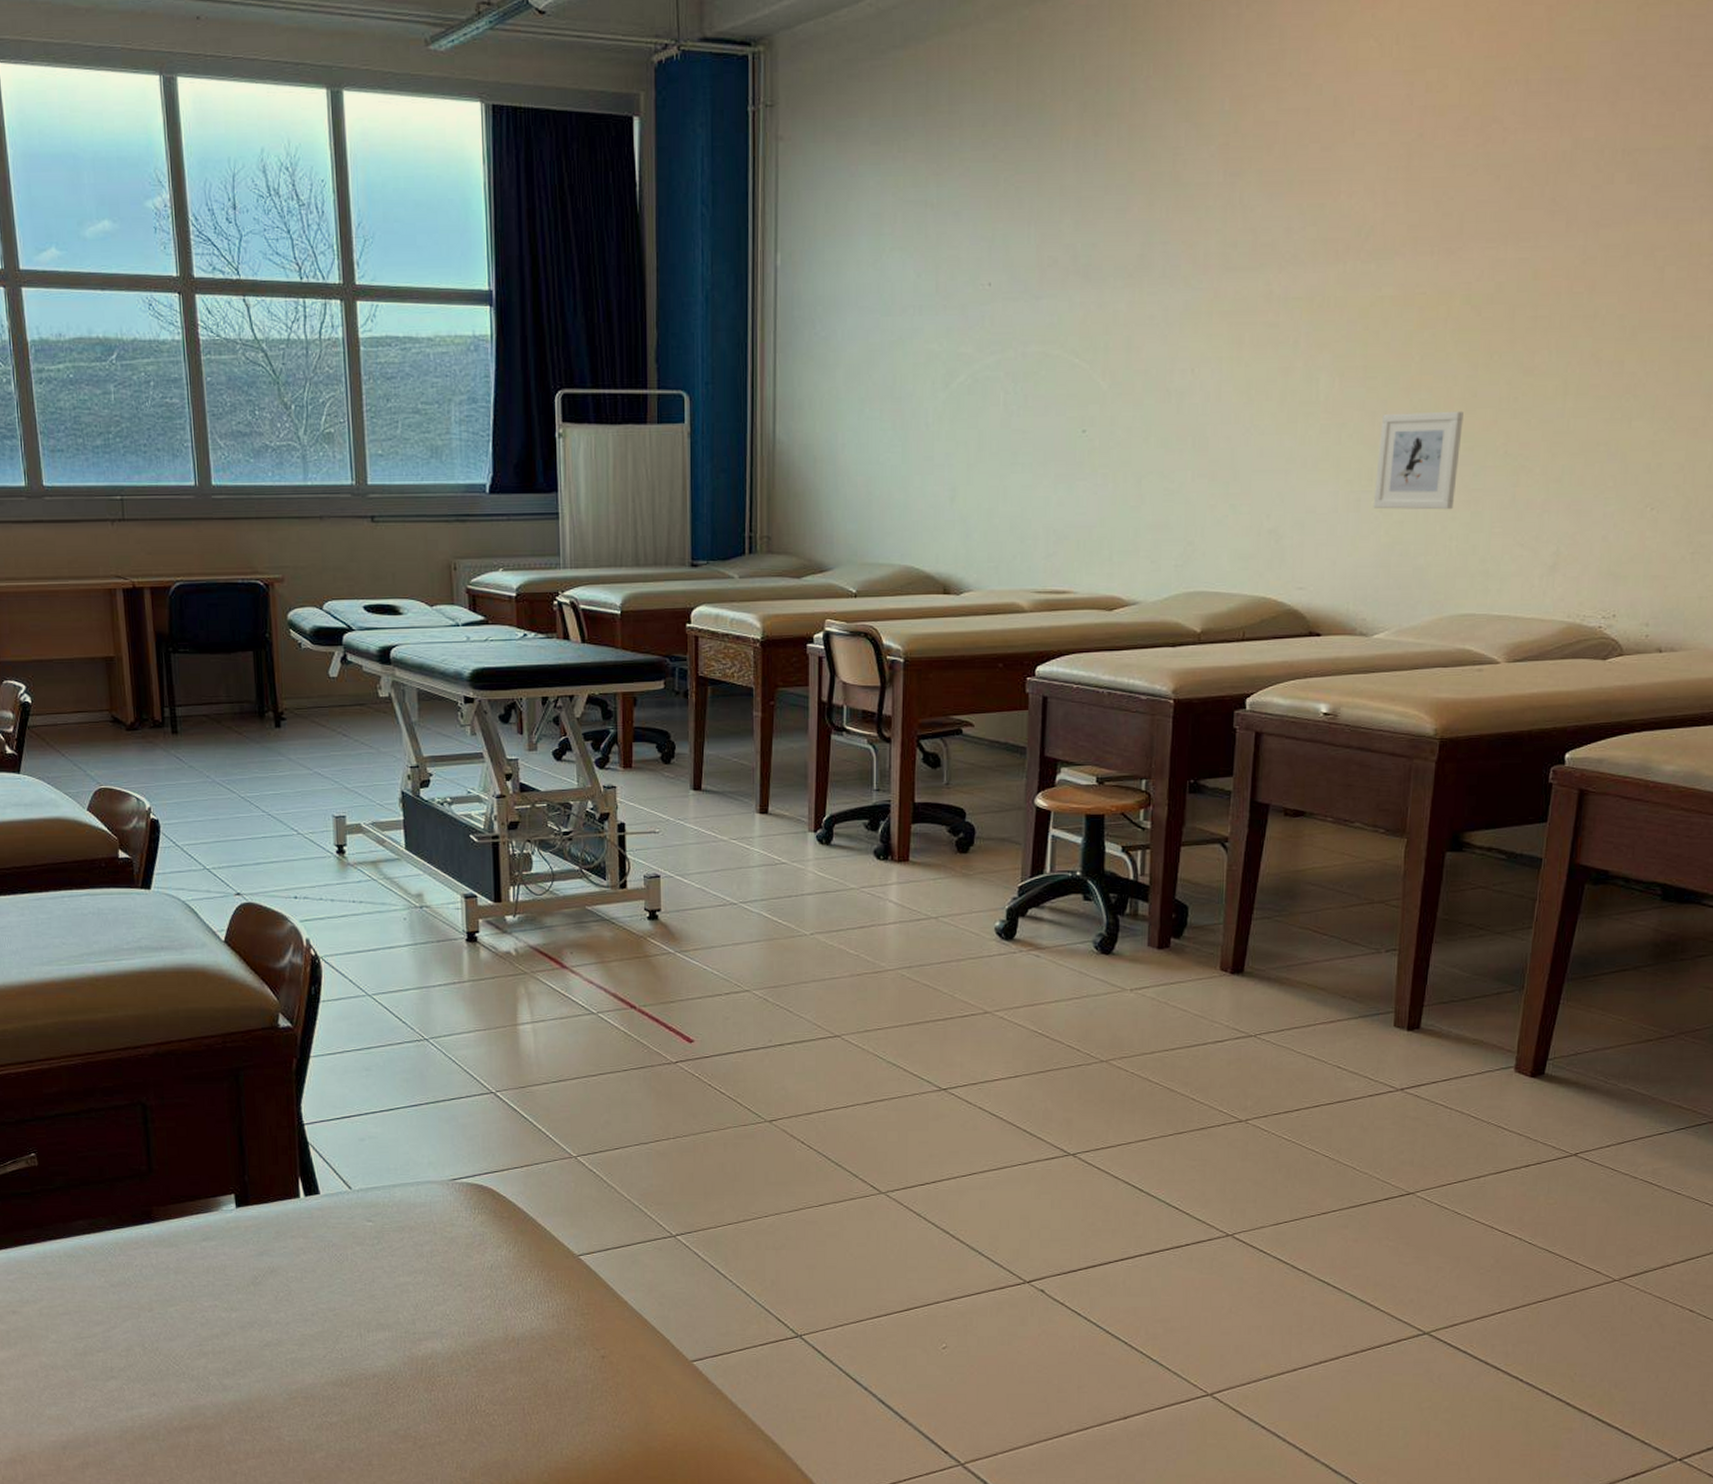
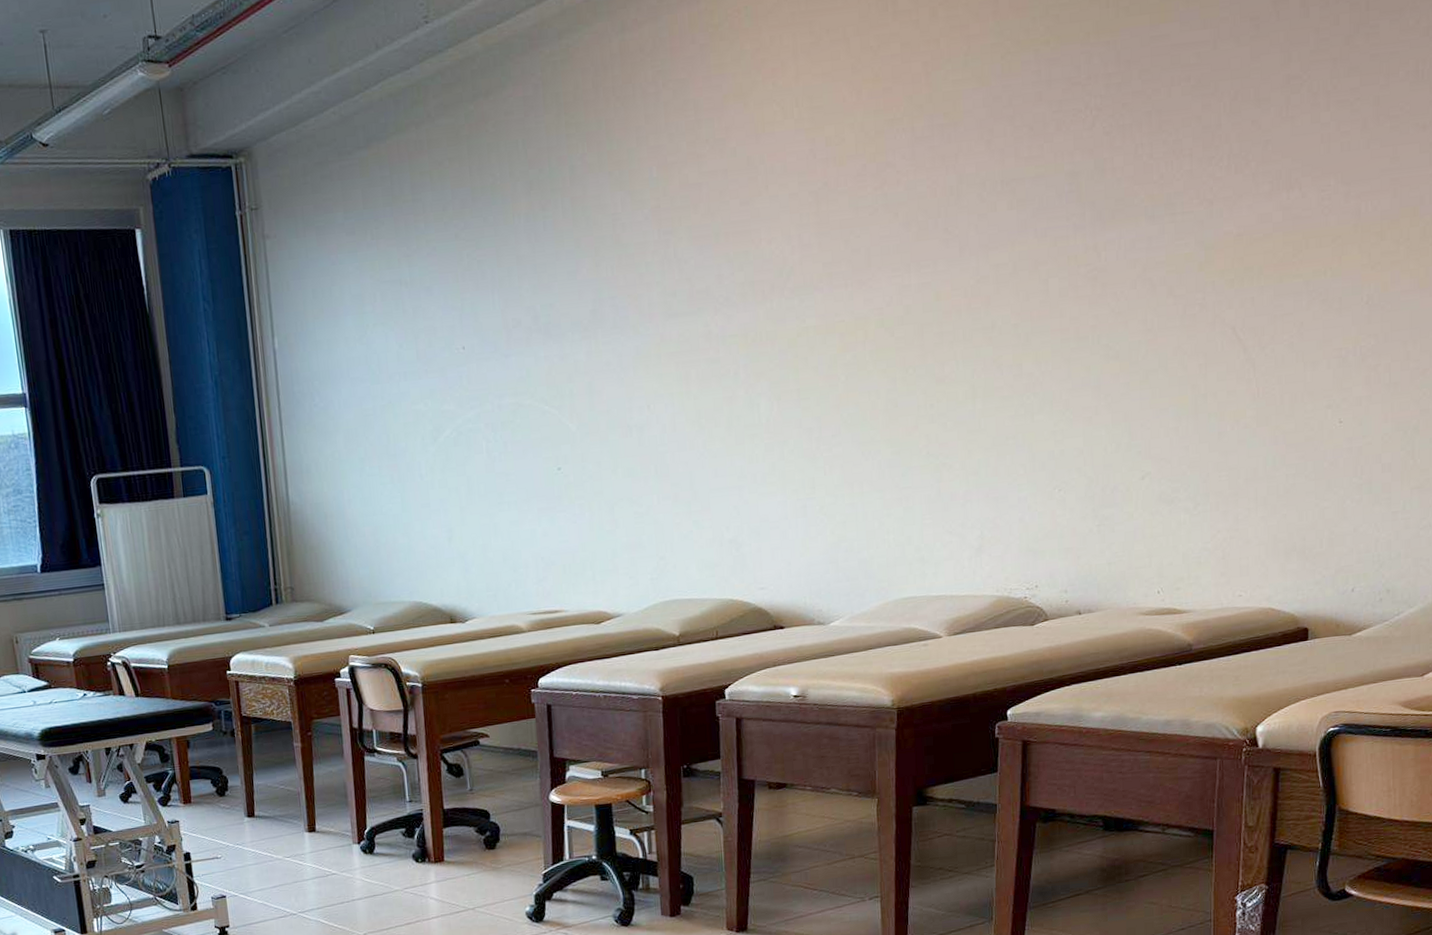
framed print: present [1373,411,1464,510] -> none [817,420,889,513]

